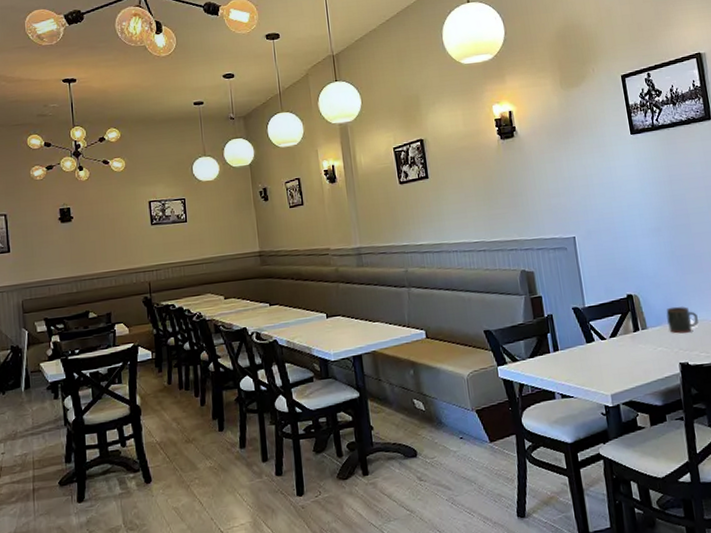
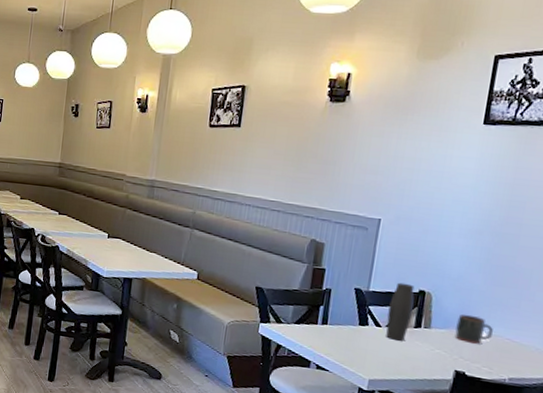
vase: none [606,291,630,349] -> present [386,282,415,341]

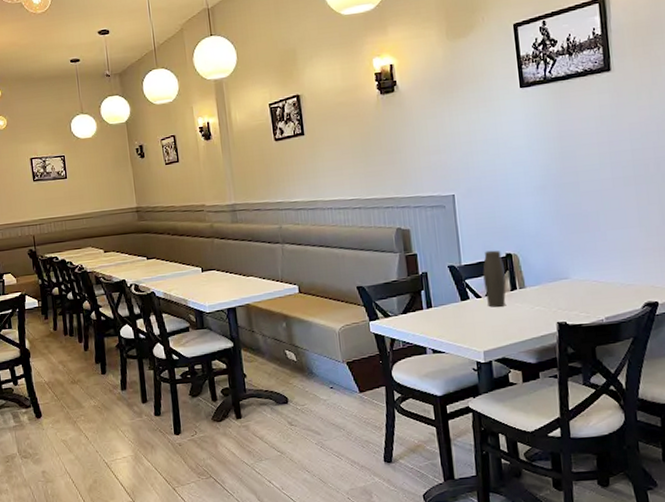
mug: present [454,314,493,344] -> none [546,266,580,293]

